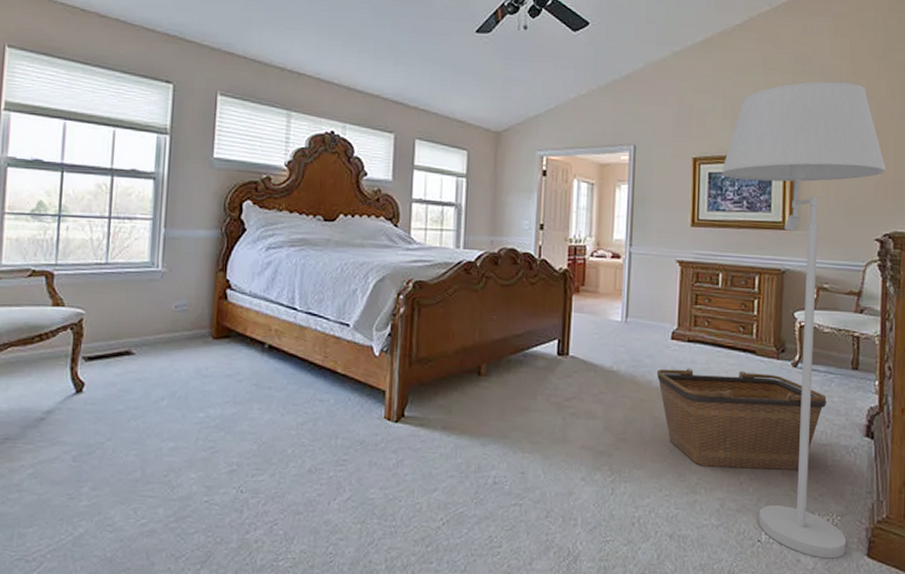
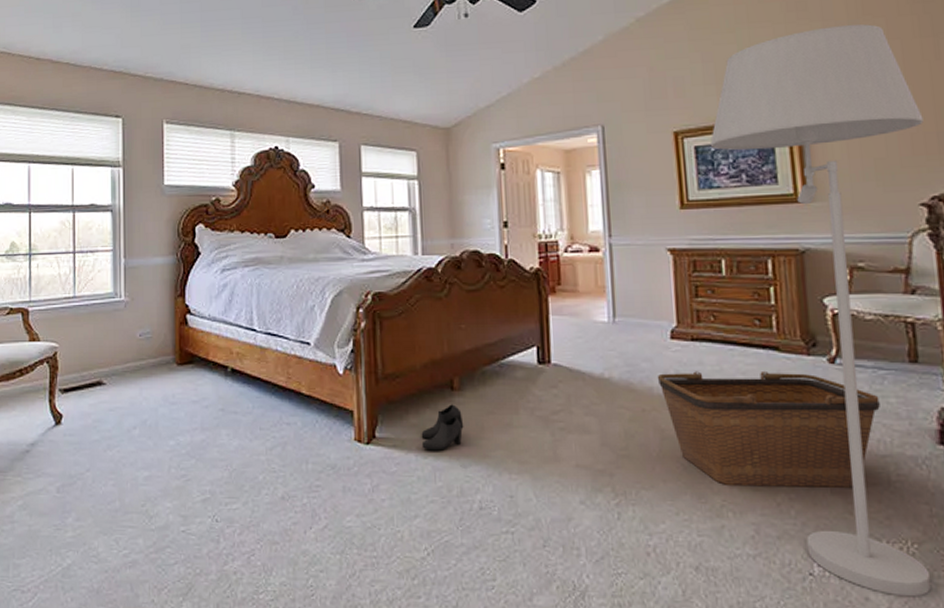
shoe: none [446,388,487,430] -> present [421,404,464,451]

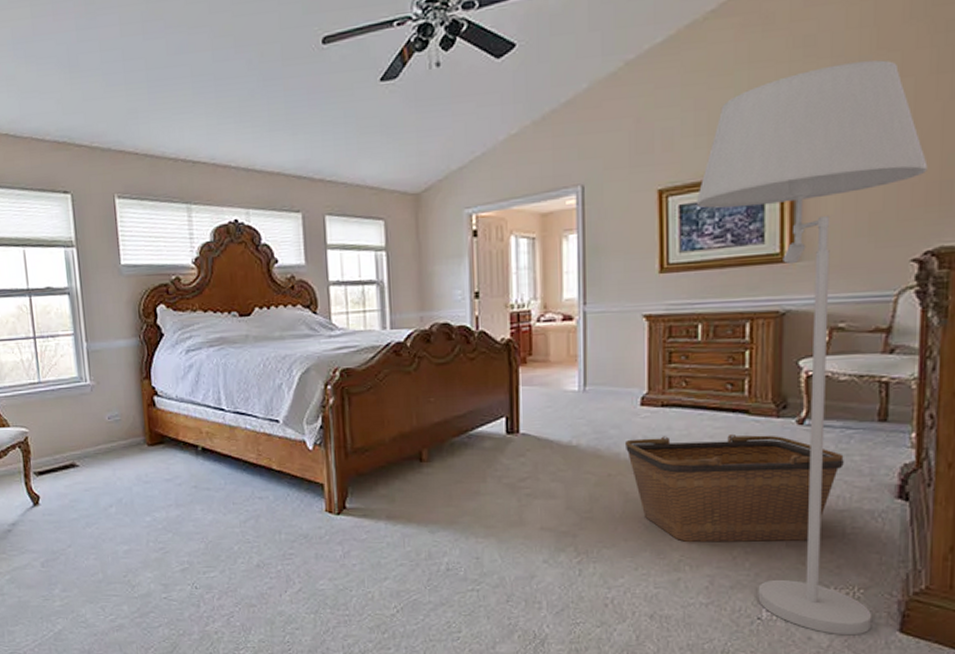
shoe: present [421,404,464,451] -> none [390,475,432,519]

